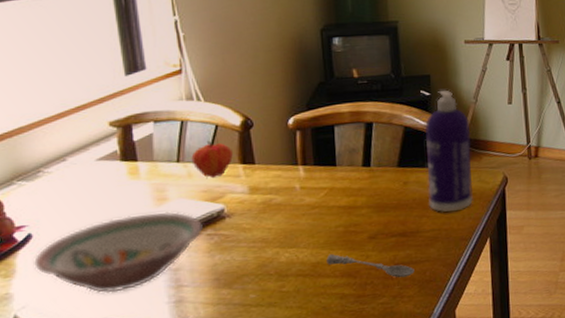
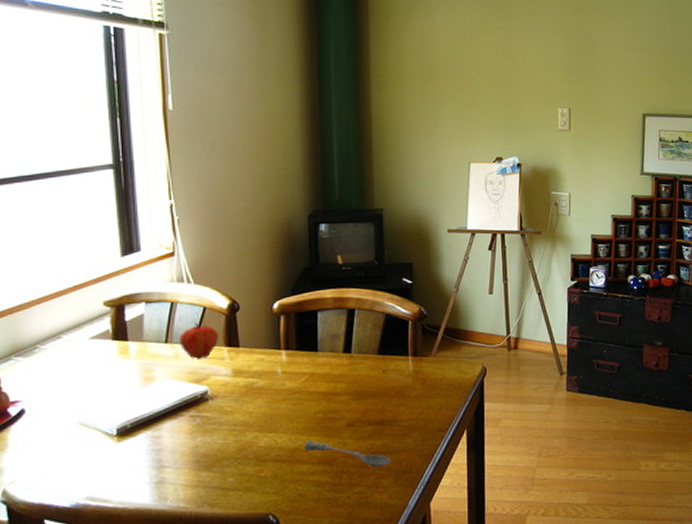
bowl: present [34,211,203,293] -> none [25,391,186,471]
spray bottle: present [424,90,473,212] -> none [405,278,452,402]

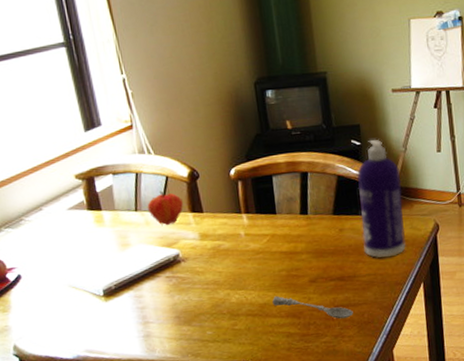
spray bottle: none [405,278,452,402] -> present [356,139,406,258]

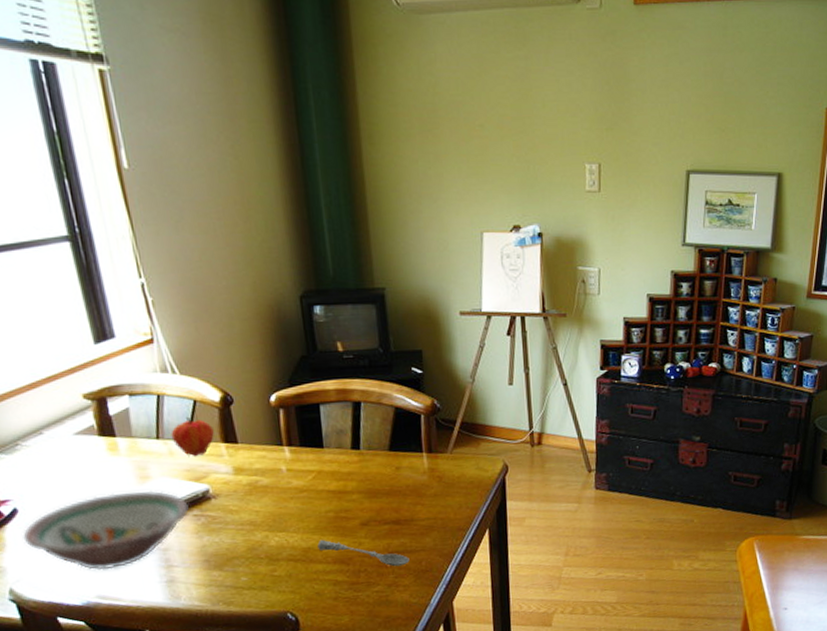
bowl: none [24,256,163,328] -> present [22,490,189,571]
spray bottle: present [356,139,406,258] -> none [417,367,471,501]

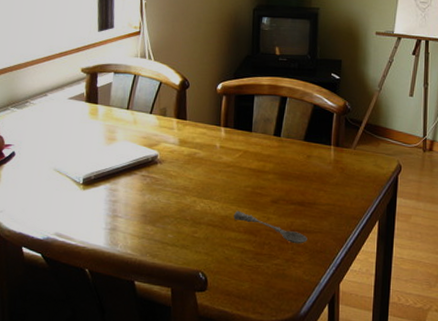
bowl: present [22,490,189,571] -> none [13,149,140,212]
fruit: present [171,416,214,456] -> none [138,94,170,127]

